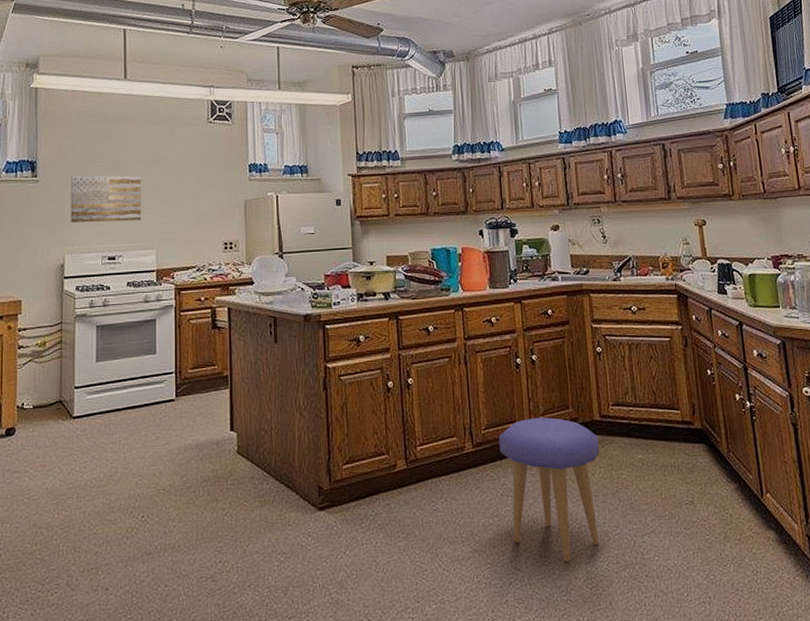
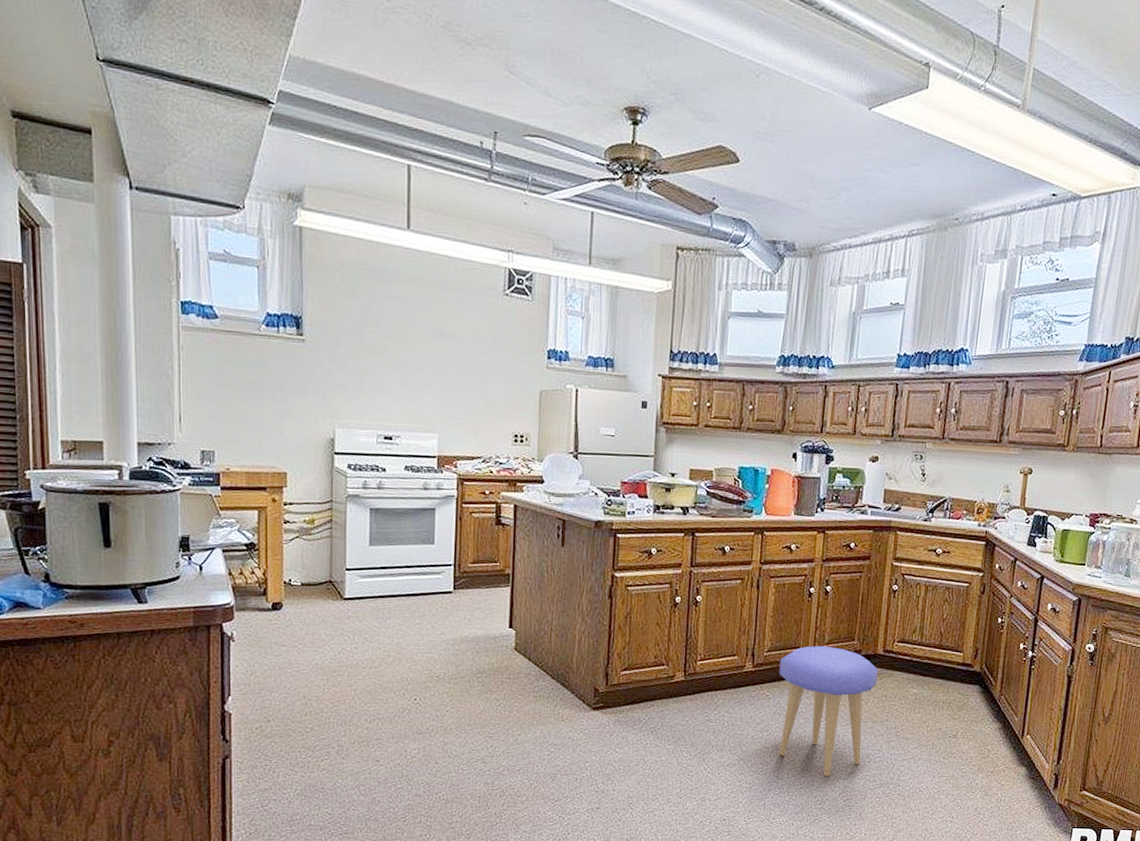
wall art: present [70,175,142,223] -> none [342,338,425,400]

